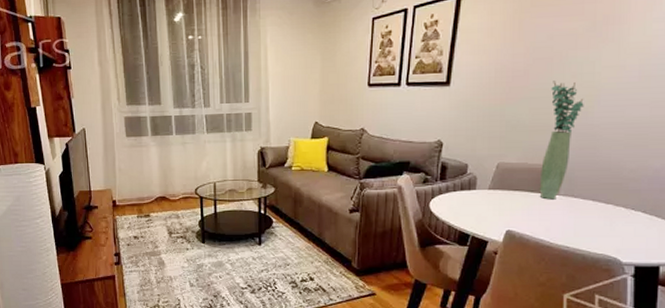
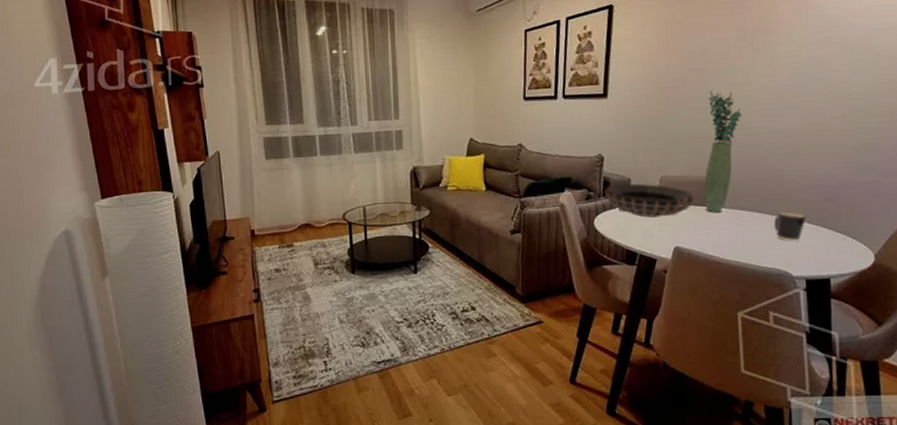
decorative bowl: none [441,169,530,202] -> present [604,183,695,218]
mug: none [607,200,641,229] -> present [773,211,806,241]

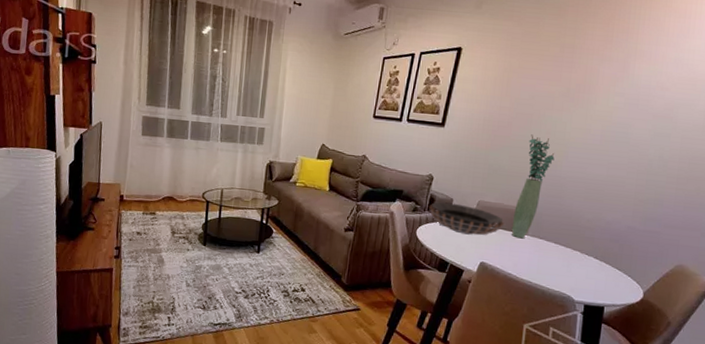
mug: present [773,211,806,241] -> none [565,245,593,272]

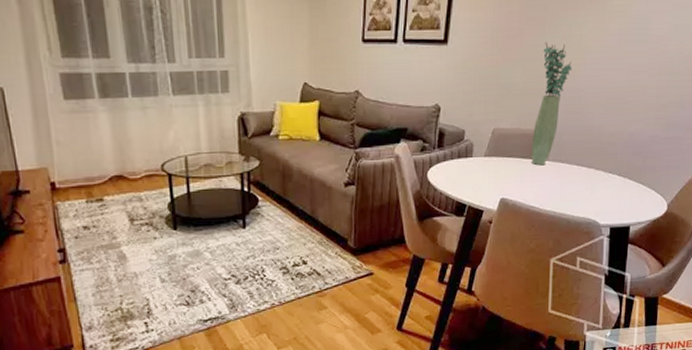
decorative bowl: present [429,202,505,236] -> none [439,135,523,170]

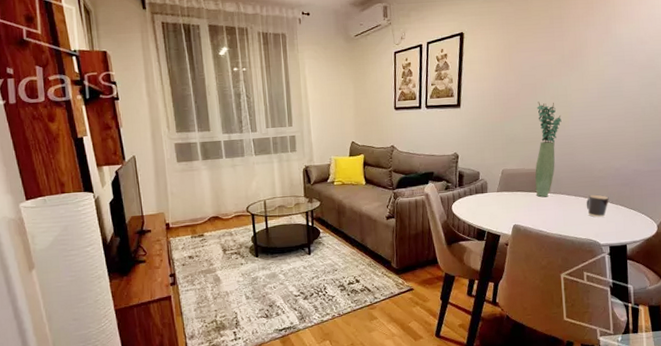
mug: none [589,164,617,192] -> present [586,194,609,218]

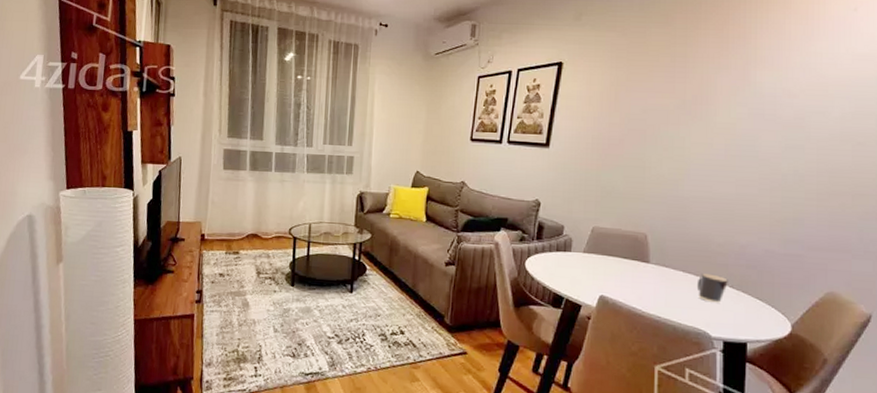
vase: present [534,101,562,198] -> none [632,152,675,268]

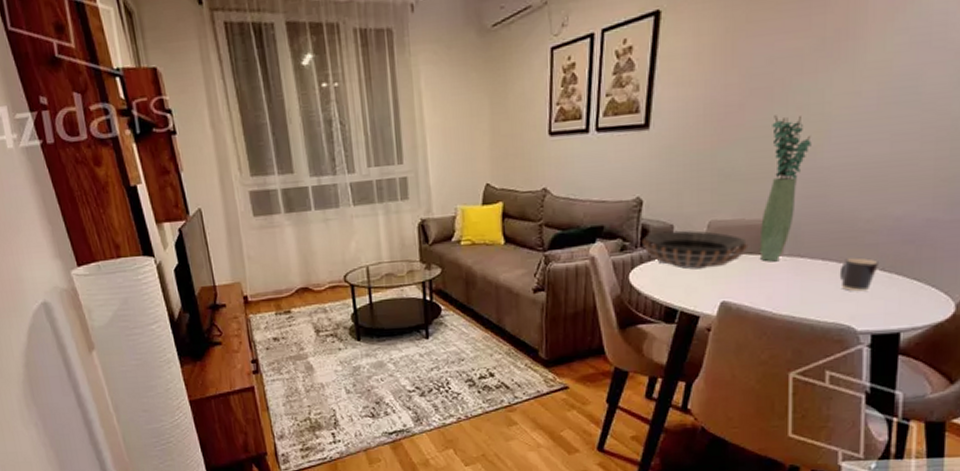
decorative bowl: none [538,229,624,266] -> present [642,230,749,269]
vase: none [632,152,675,268] -> present [759,115,812,262]

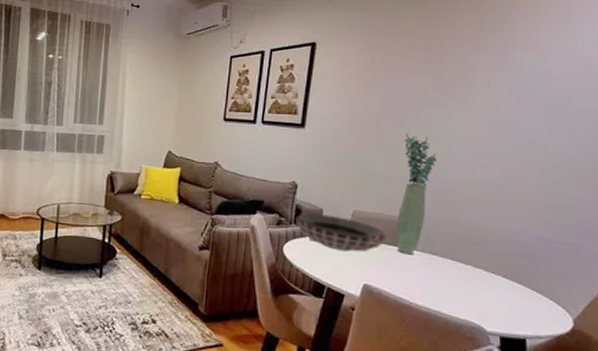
mug: present [839,257,879,292] -> none [467,261,501,295]

